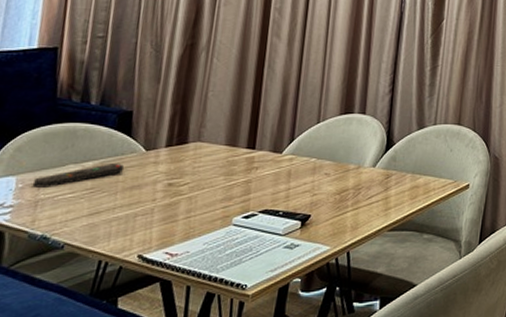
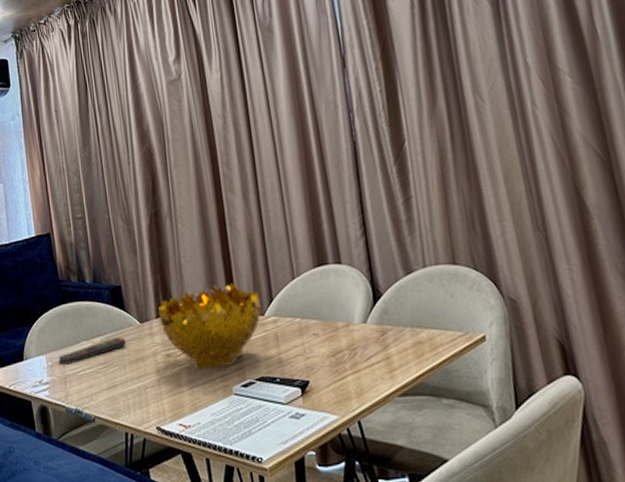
decorative bowl: none [169,120,282,201] -> present [159,282,261,370]

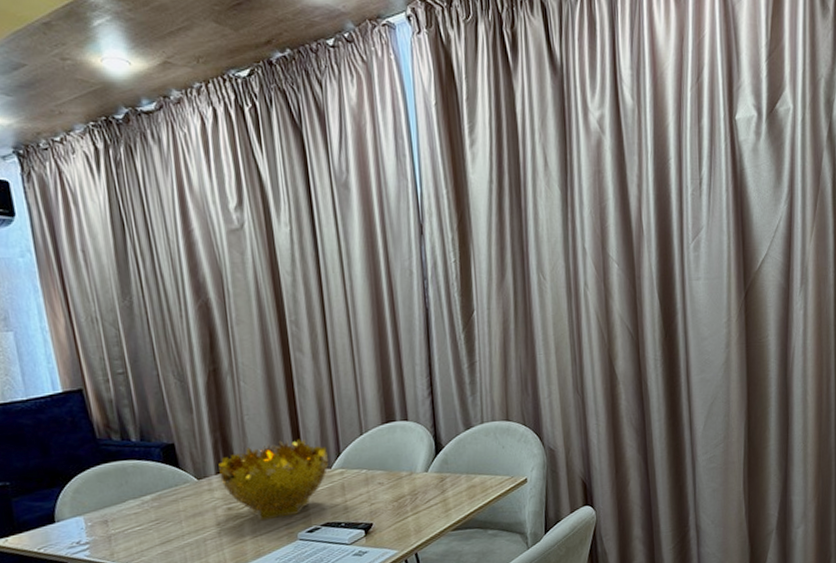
remote control: present [59,338,127,365] -> none [101,494,182,524]

